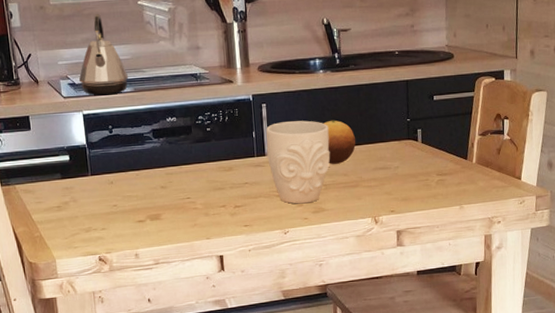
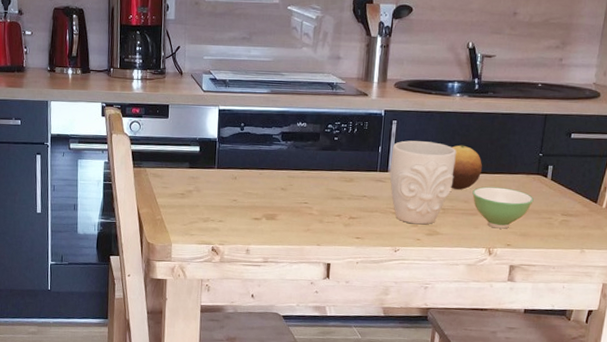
kettle: present [78,14,129,96] -> none [220,15,268,94]
bowl: none [350,156,409,197] -> present [472,186,534,229]

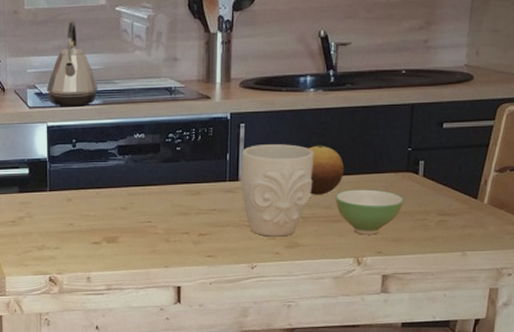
kettle: none [220,15,268,94] -> present [46,20,99,107]

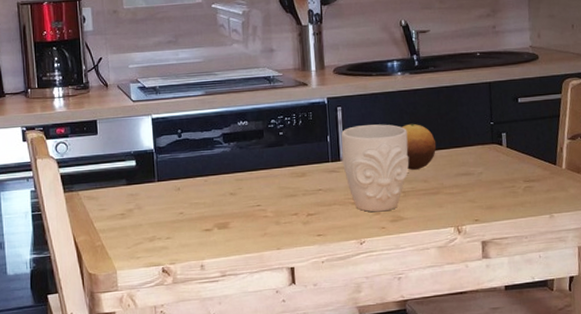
kettle: present [46,20,99,107] -> none [149,18,200,99]
bowl: present [335,189,405,235] -> none [430,161,494,205]

